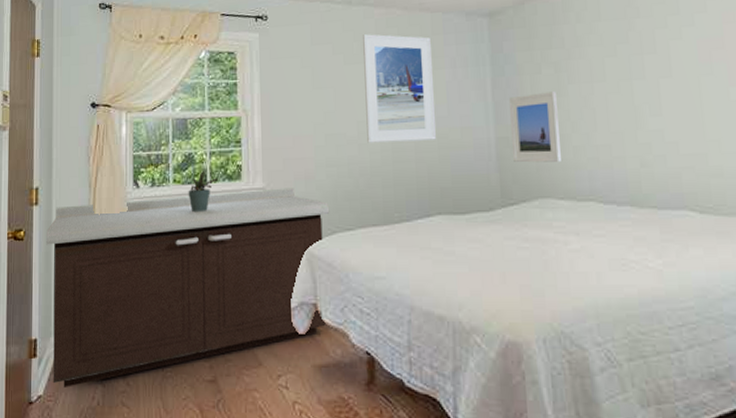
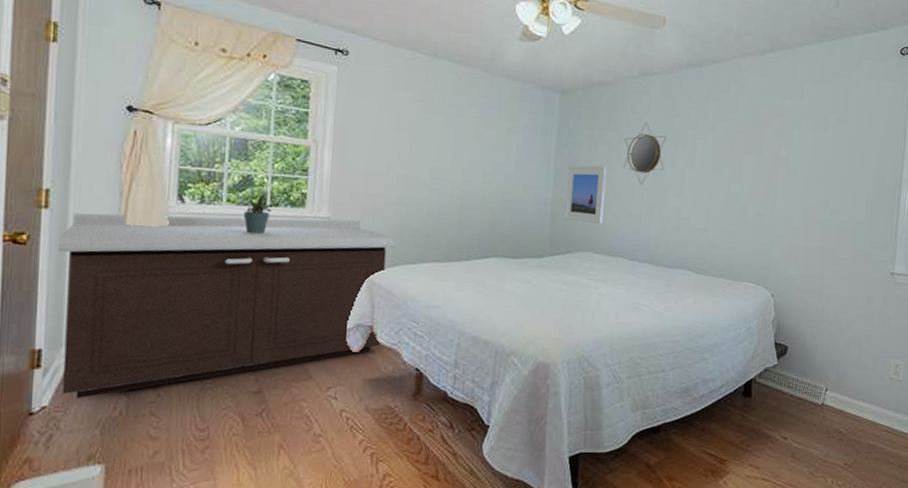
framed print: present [363,34,436,143] -> none [438,88,508,193]
home mirror: none [573,31,631,109] -> present [623,122,667,186]

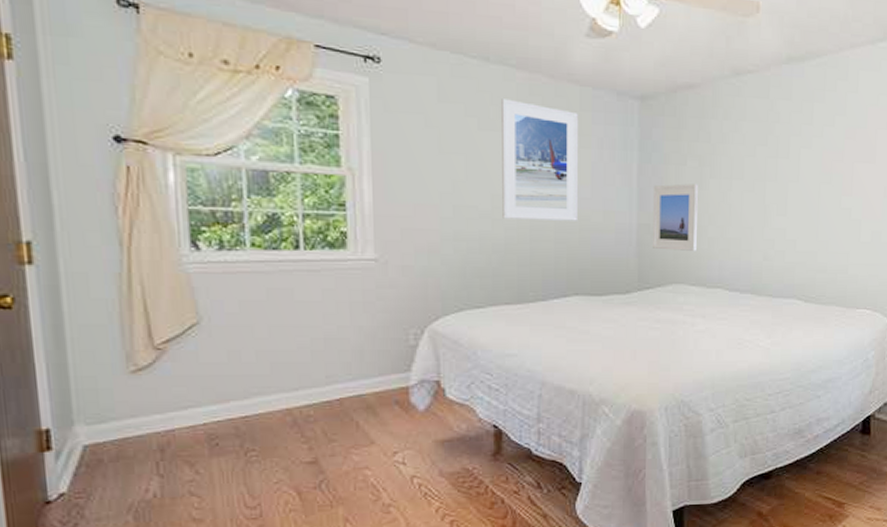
cabinet: present [59,213,395,398] -> none [52,260,457,482]
potted plant: present [243,193,279,235] -> none [273,234,314,283]
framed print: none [438,88,508,193] -> present [502,99,578,221]
home mirror: present [623,122,667,186] -> none [717,130,766,205]

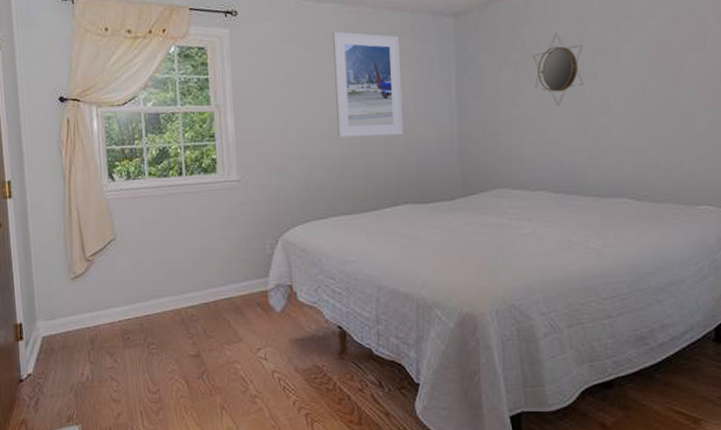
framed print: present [653,184,698,251] -> none [472,90,517,156]
home mirror: none [717,130,766,205] -> present [533,33,584,106]

